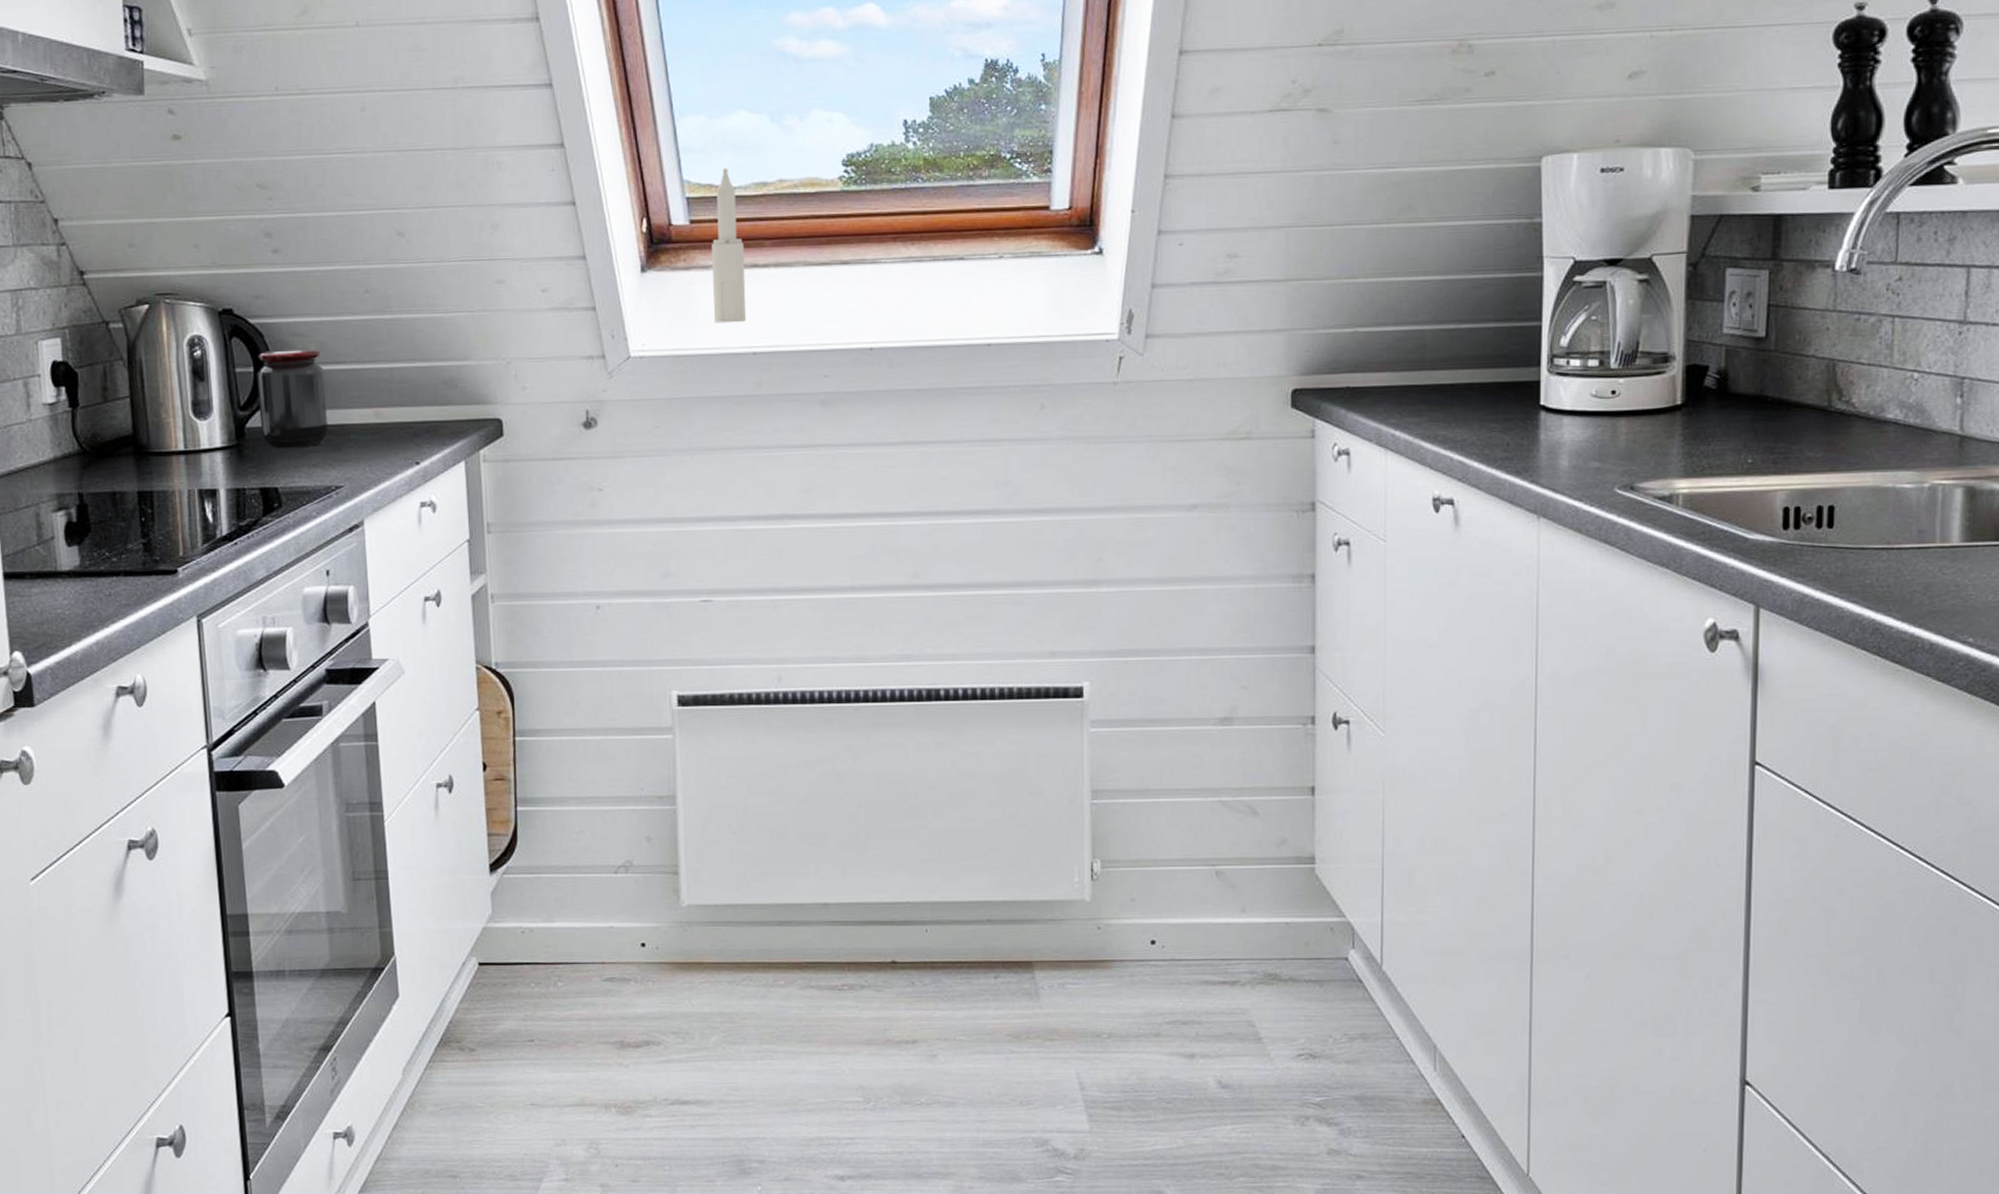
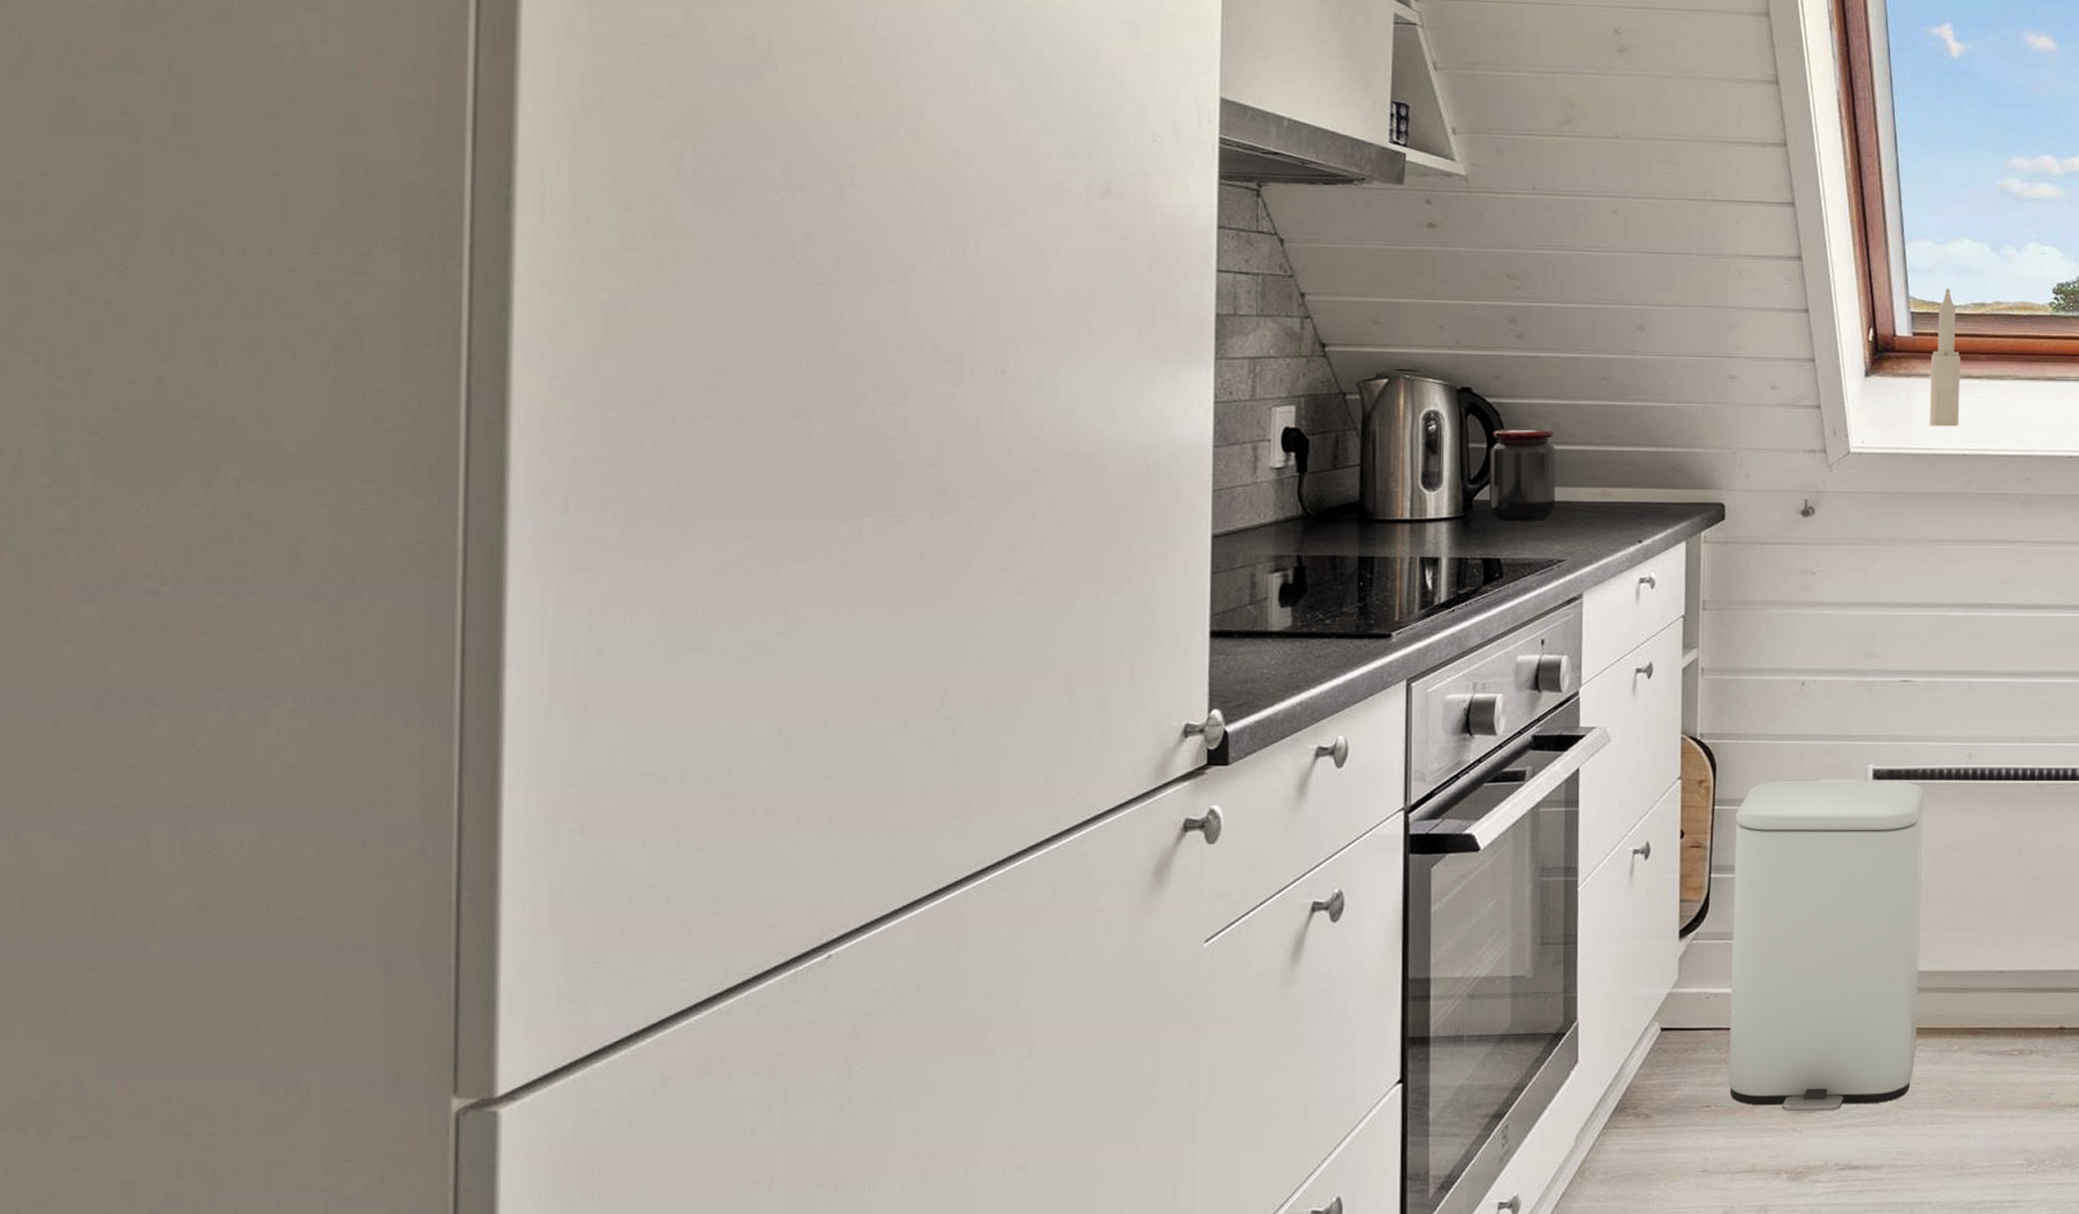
pedal bin: none [538,706,741,1047] -> present [1728,779,1924,1112]

